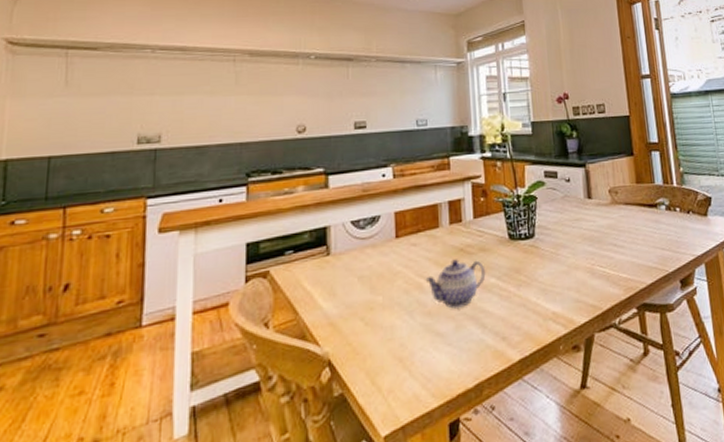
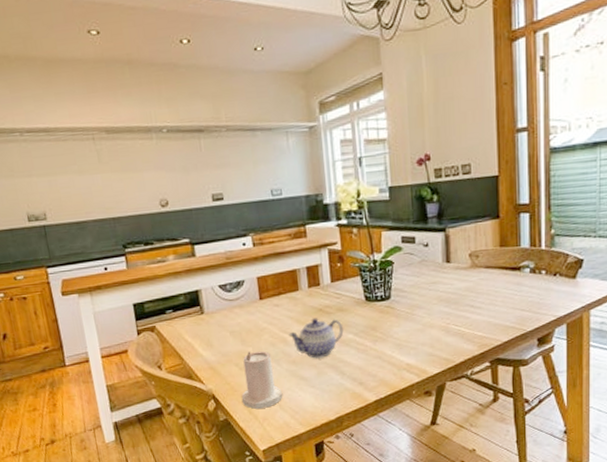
candle: none [364,301,413,378] -> present [241,351,282,409]

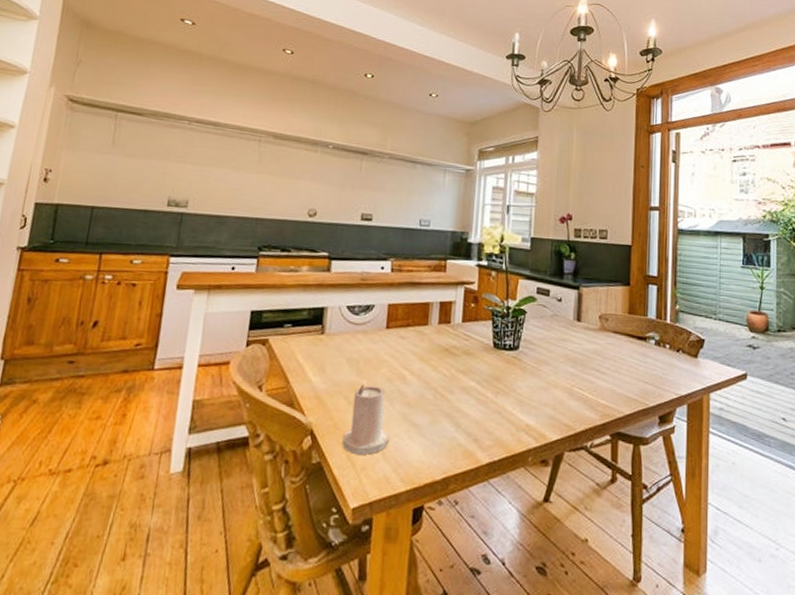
teapot: present [288,318,344,359] -> none [408,357,467,404]

